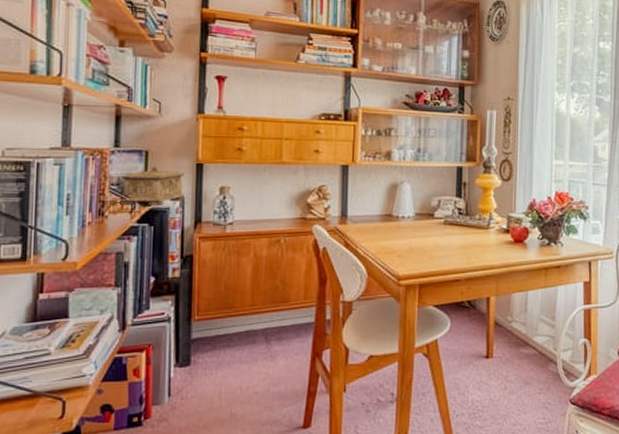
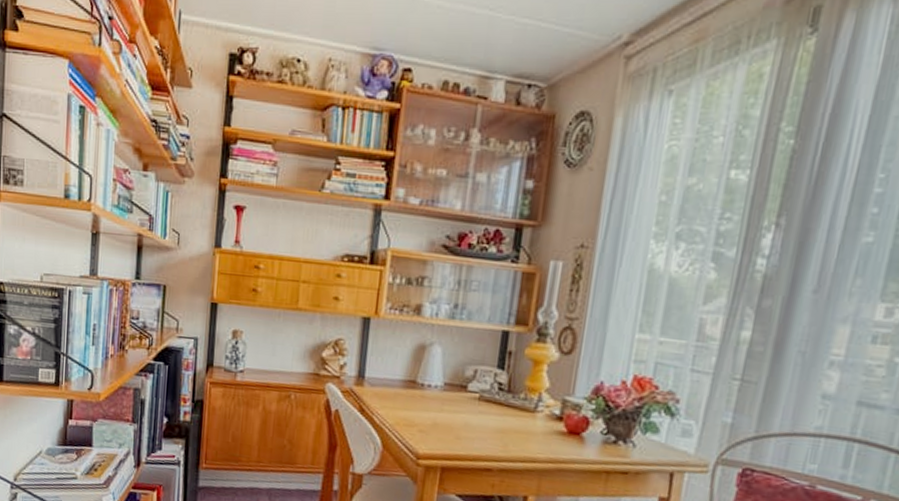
decorative box: present [121,166,185,207] -> none [140,302,200,346]

